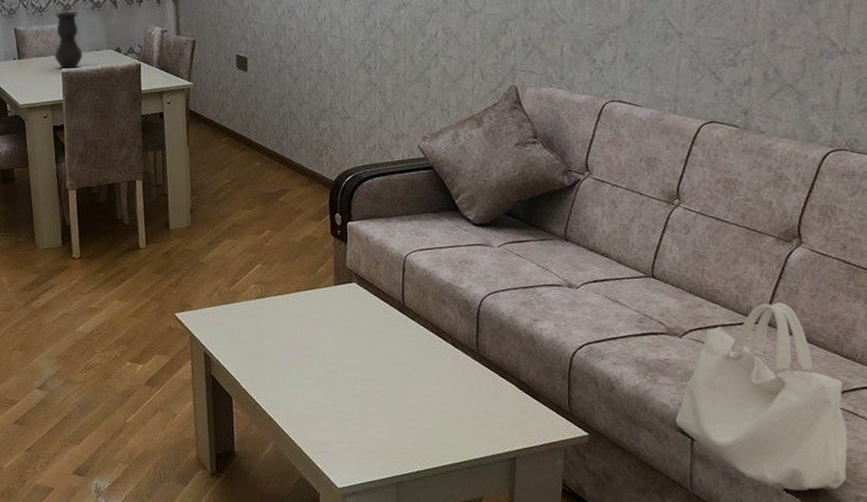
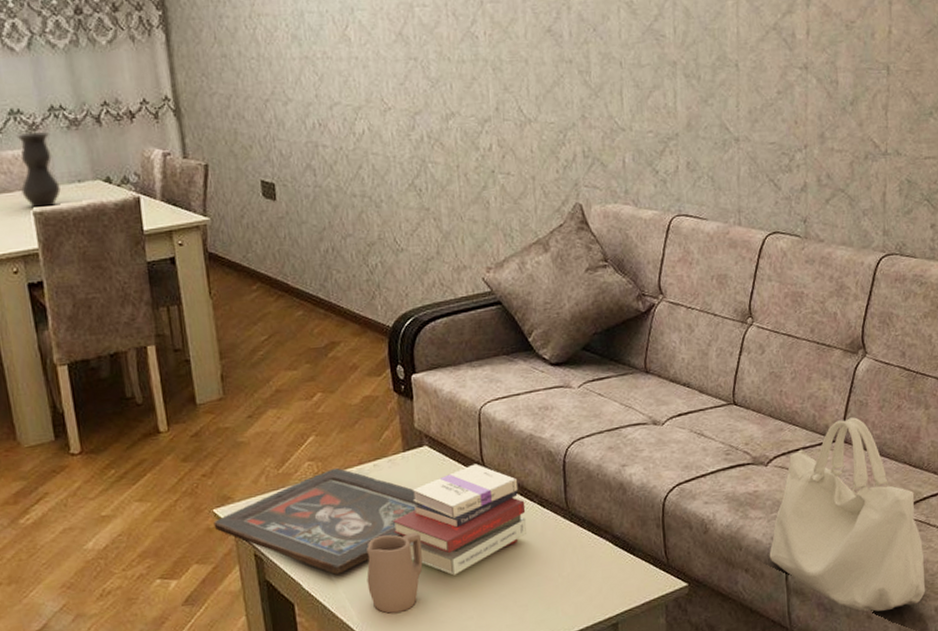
religious icon: none [174,292,345,379] -> present [213,467,420,575]
mug: none [294,353,344,419] -> present [367,532,423,615]
books: none [319,303,439,394] -> present [391,464,528,576]

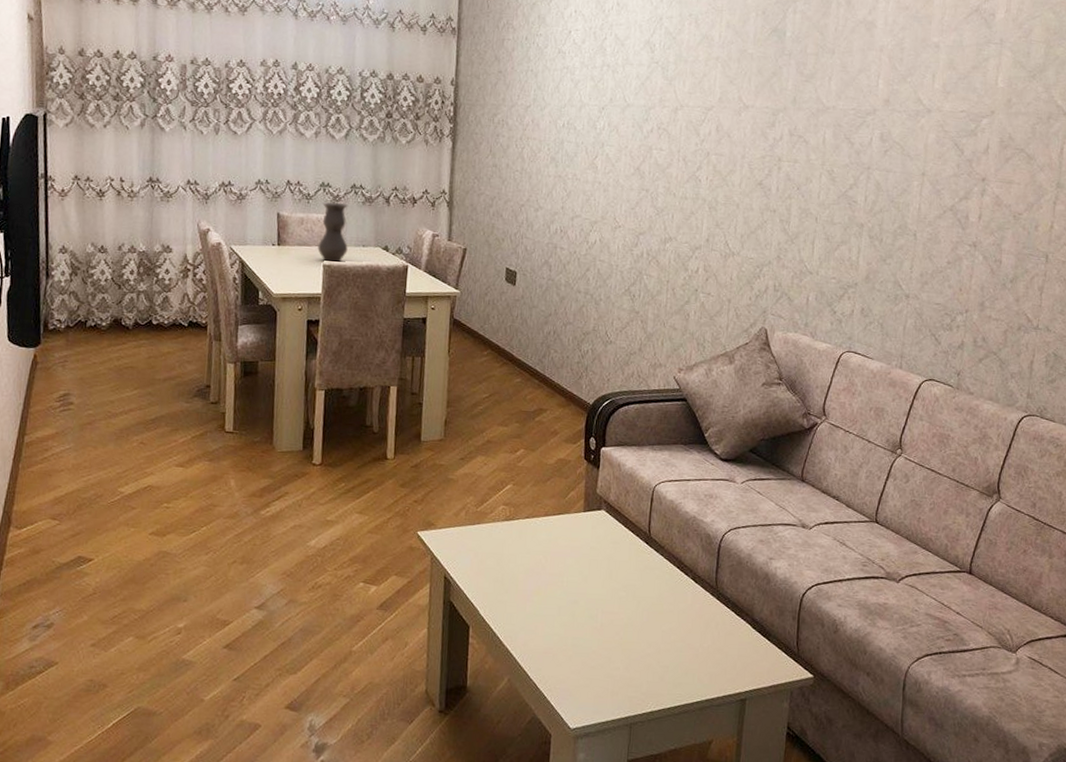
religious icon: present [213,467,420,575] -> none [415,515,590,607]
mug: present [367,532,423,615] -> none [534,581,587,652]
books: present [391,464,528,576] -> none [564,533,681,628]
handbag: present [769,417,926,612] -> none [890,553,1034,737]

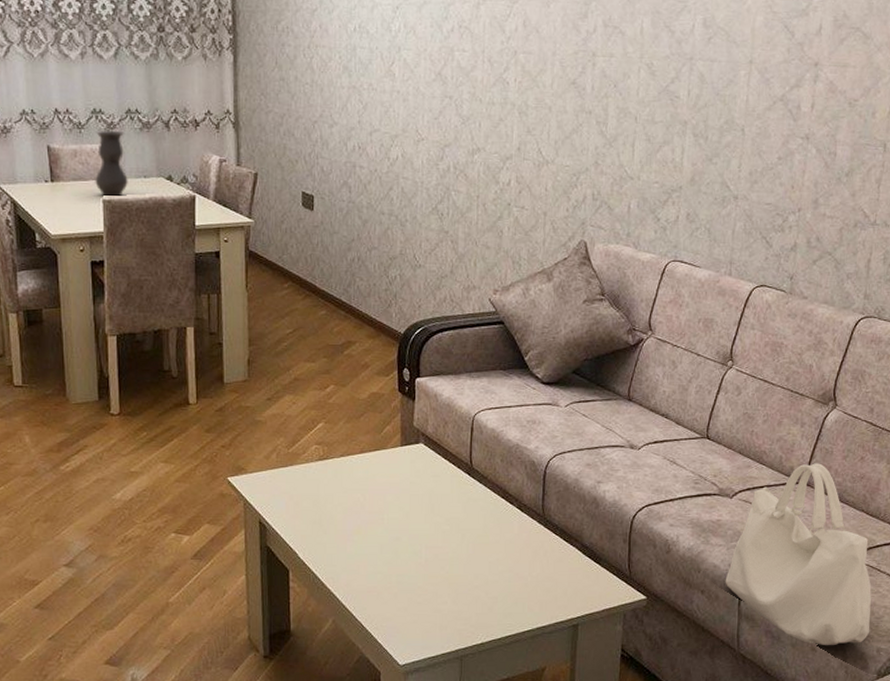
handbag: none [890,553,1034,737] -> present [725,463,872,645]

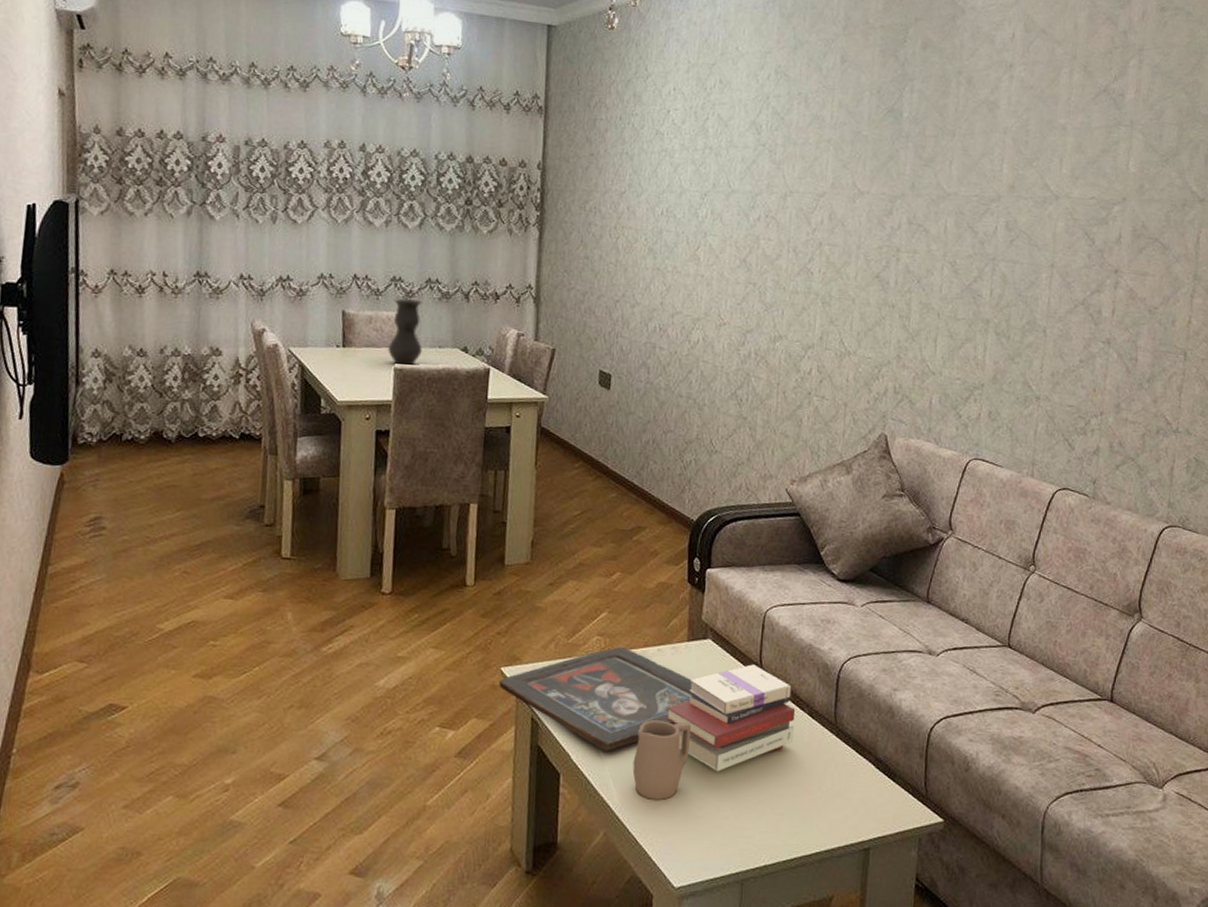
religious icon: none [227,453,411,548] -> present [498,646,695,751]
mug: none [356,519,409,591] -> present [632,720,692,801]
books: none [384,465,506,563] -> present [666,664,796,772]
handbag: present [725,463,872,645] -> none [1027,678,1183,882]

